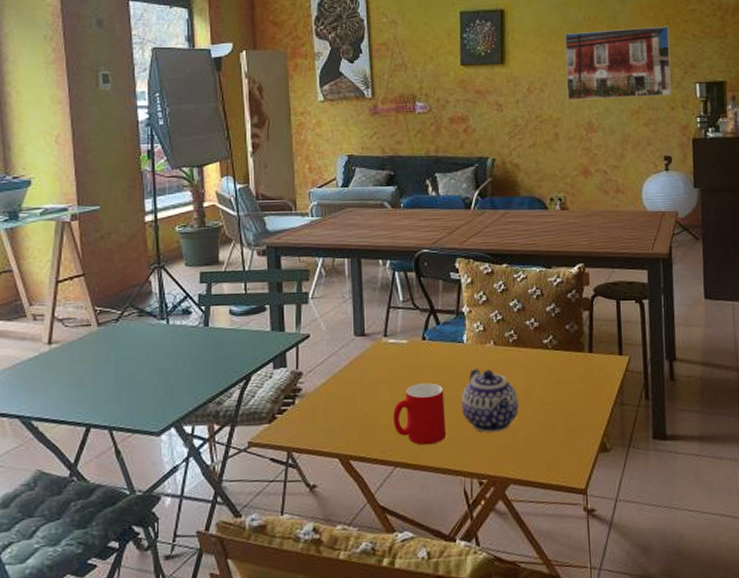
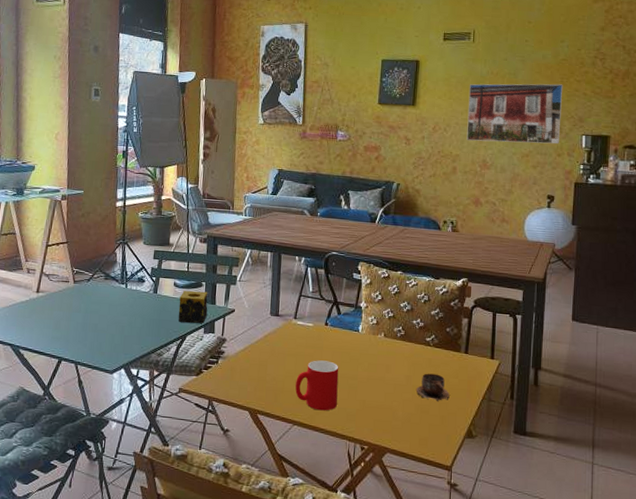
candle: none [238,316,276,360] -> present [178,290,208,324]
teapot: present [461,369,519,433] -> none [352,354,401,408]
cup: none [536,381,576,413] -> present [415,373,450,401]

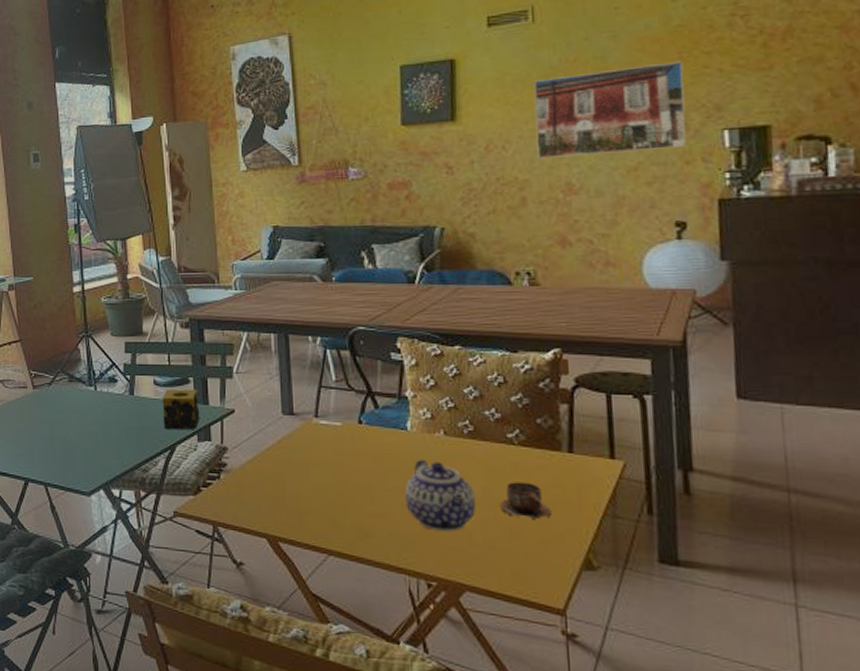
cup: present [295,360,339,411] -> none [326,470,387,536]
teapot: none [352,354,401,408] -> present [404,460,477,531]

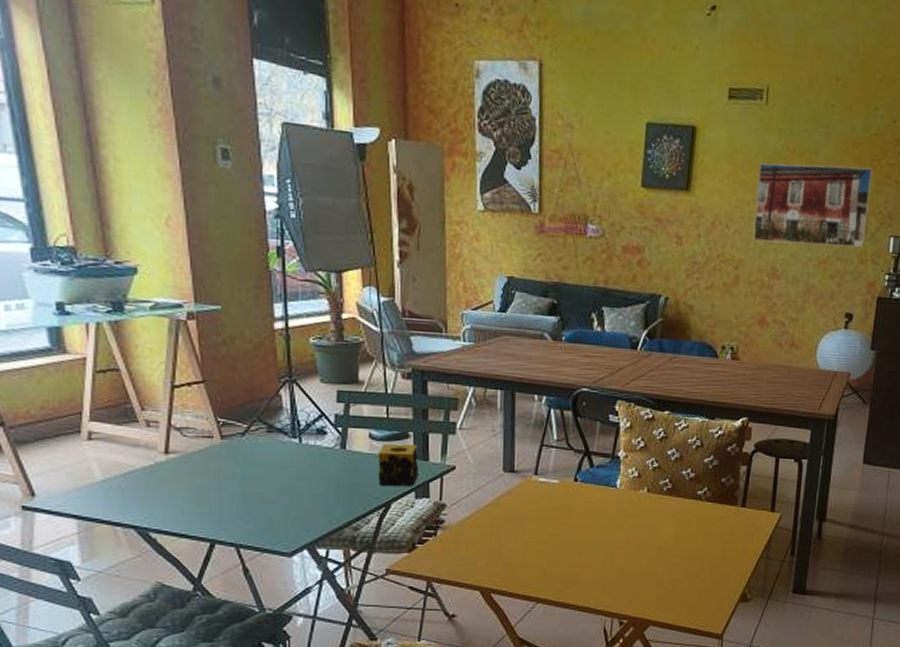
teapot: present [404,460,477,531] -> none [608,514,667,576]
cup: present [499,482,552,520] -> none [684,532,723,563]

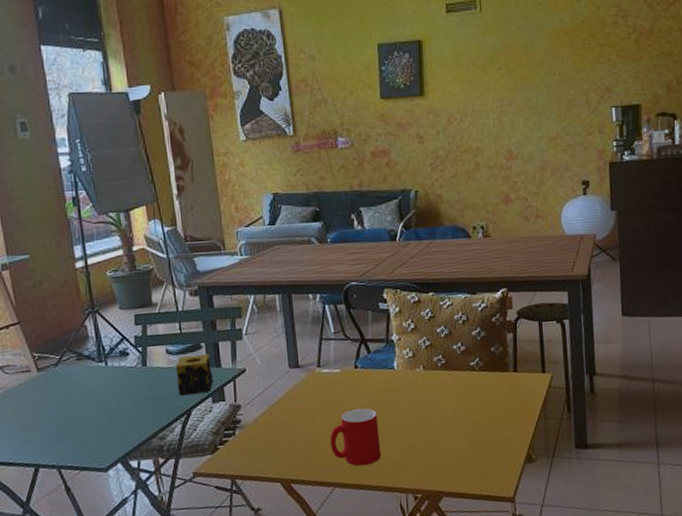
cup: none [538,524,592,584] -> present [330,408,381,466]
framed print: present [753,163,873,248] -> none [482,51,588,129]

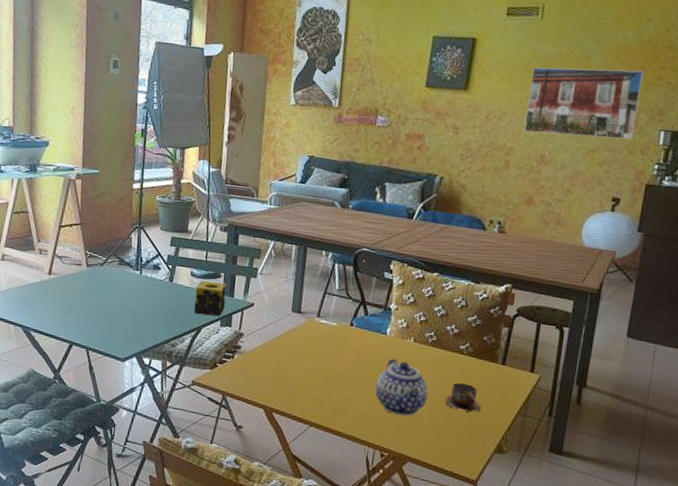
cup: present [330,408,381,466] -> none [314,361,363,415]
teapot: none [394,393,449,451] -> present [375,359,428,416]
cup: none [466,400,503,430] -> present [444,382,482,413]
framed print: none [482,51,588,129] -> present [524,67,644,140]

